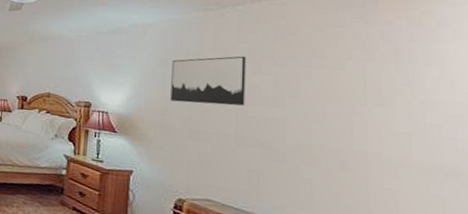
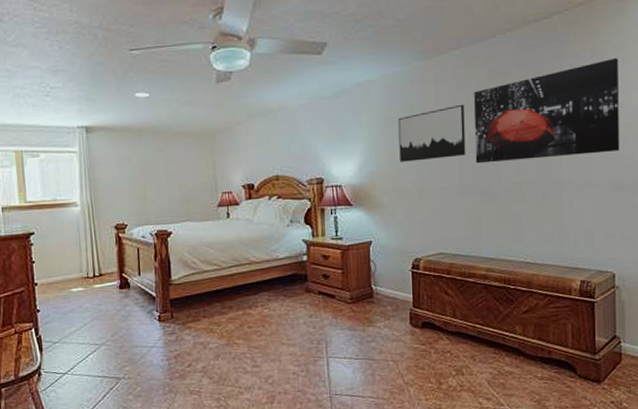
wall art: none [256,31,452,133] -> present [474,57,620,164]

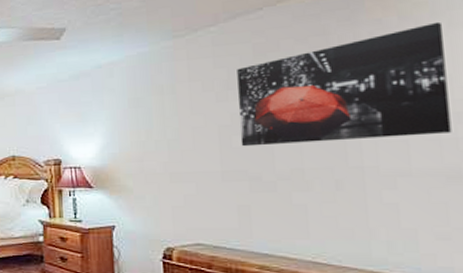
wall art: present [398,104,466,162] -> none [144,82,228,144]

